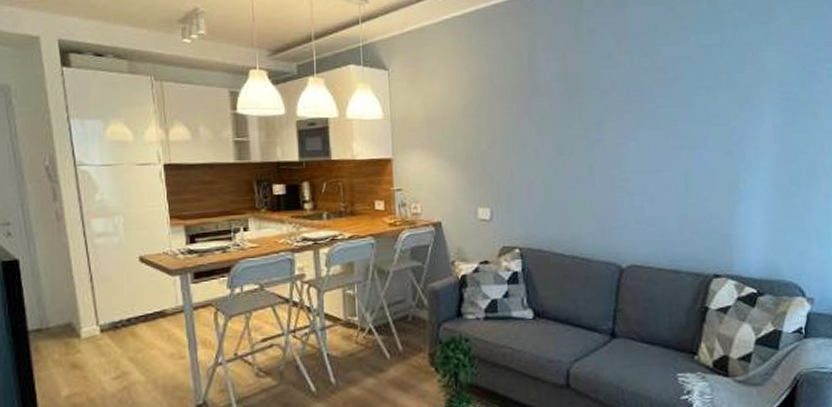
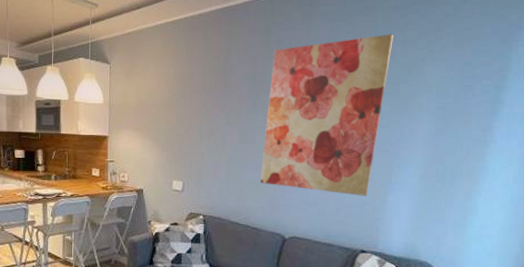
wall art: none [584,16,723,209] -> present [260,33,394,196]

